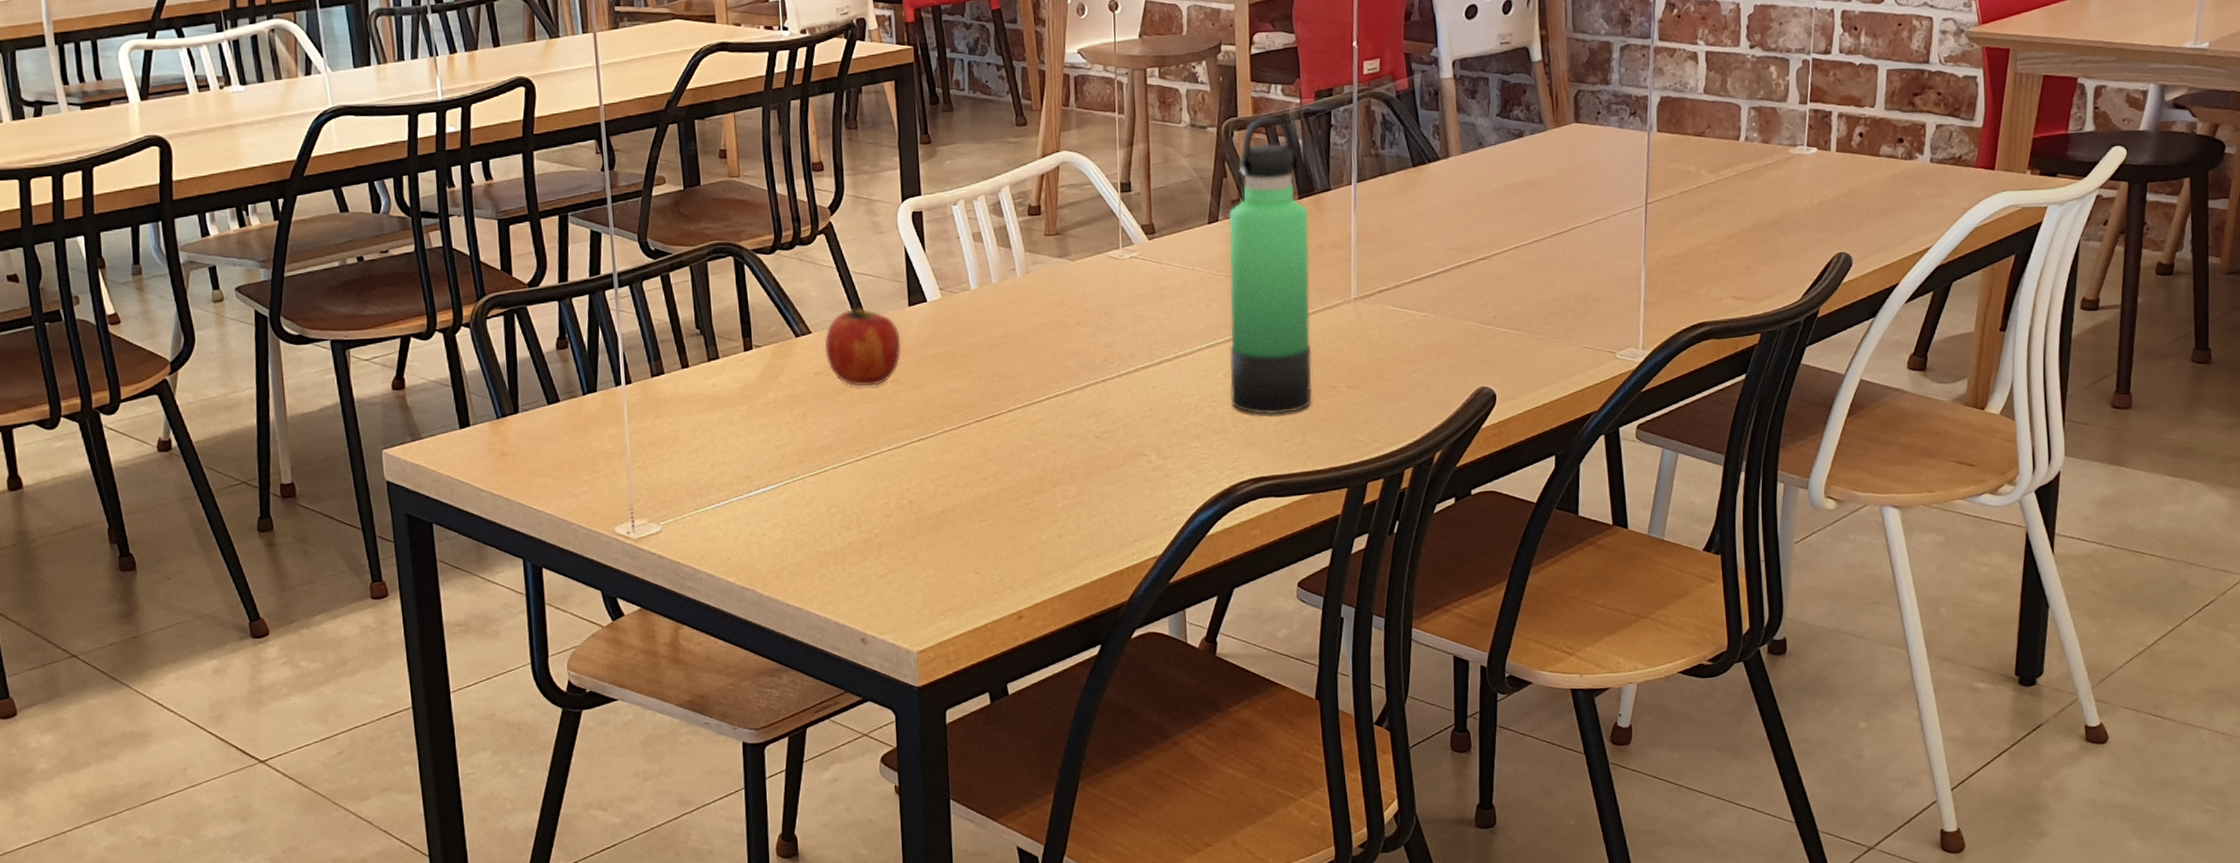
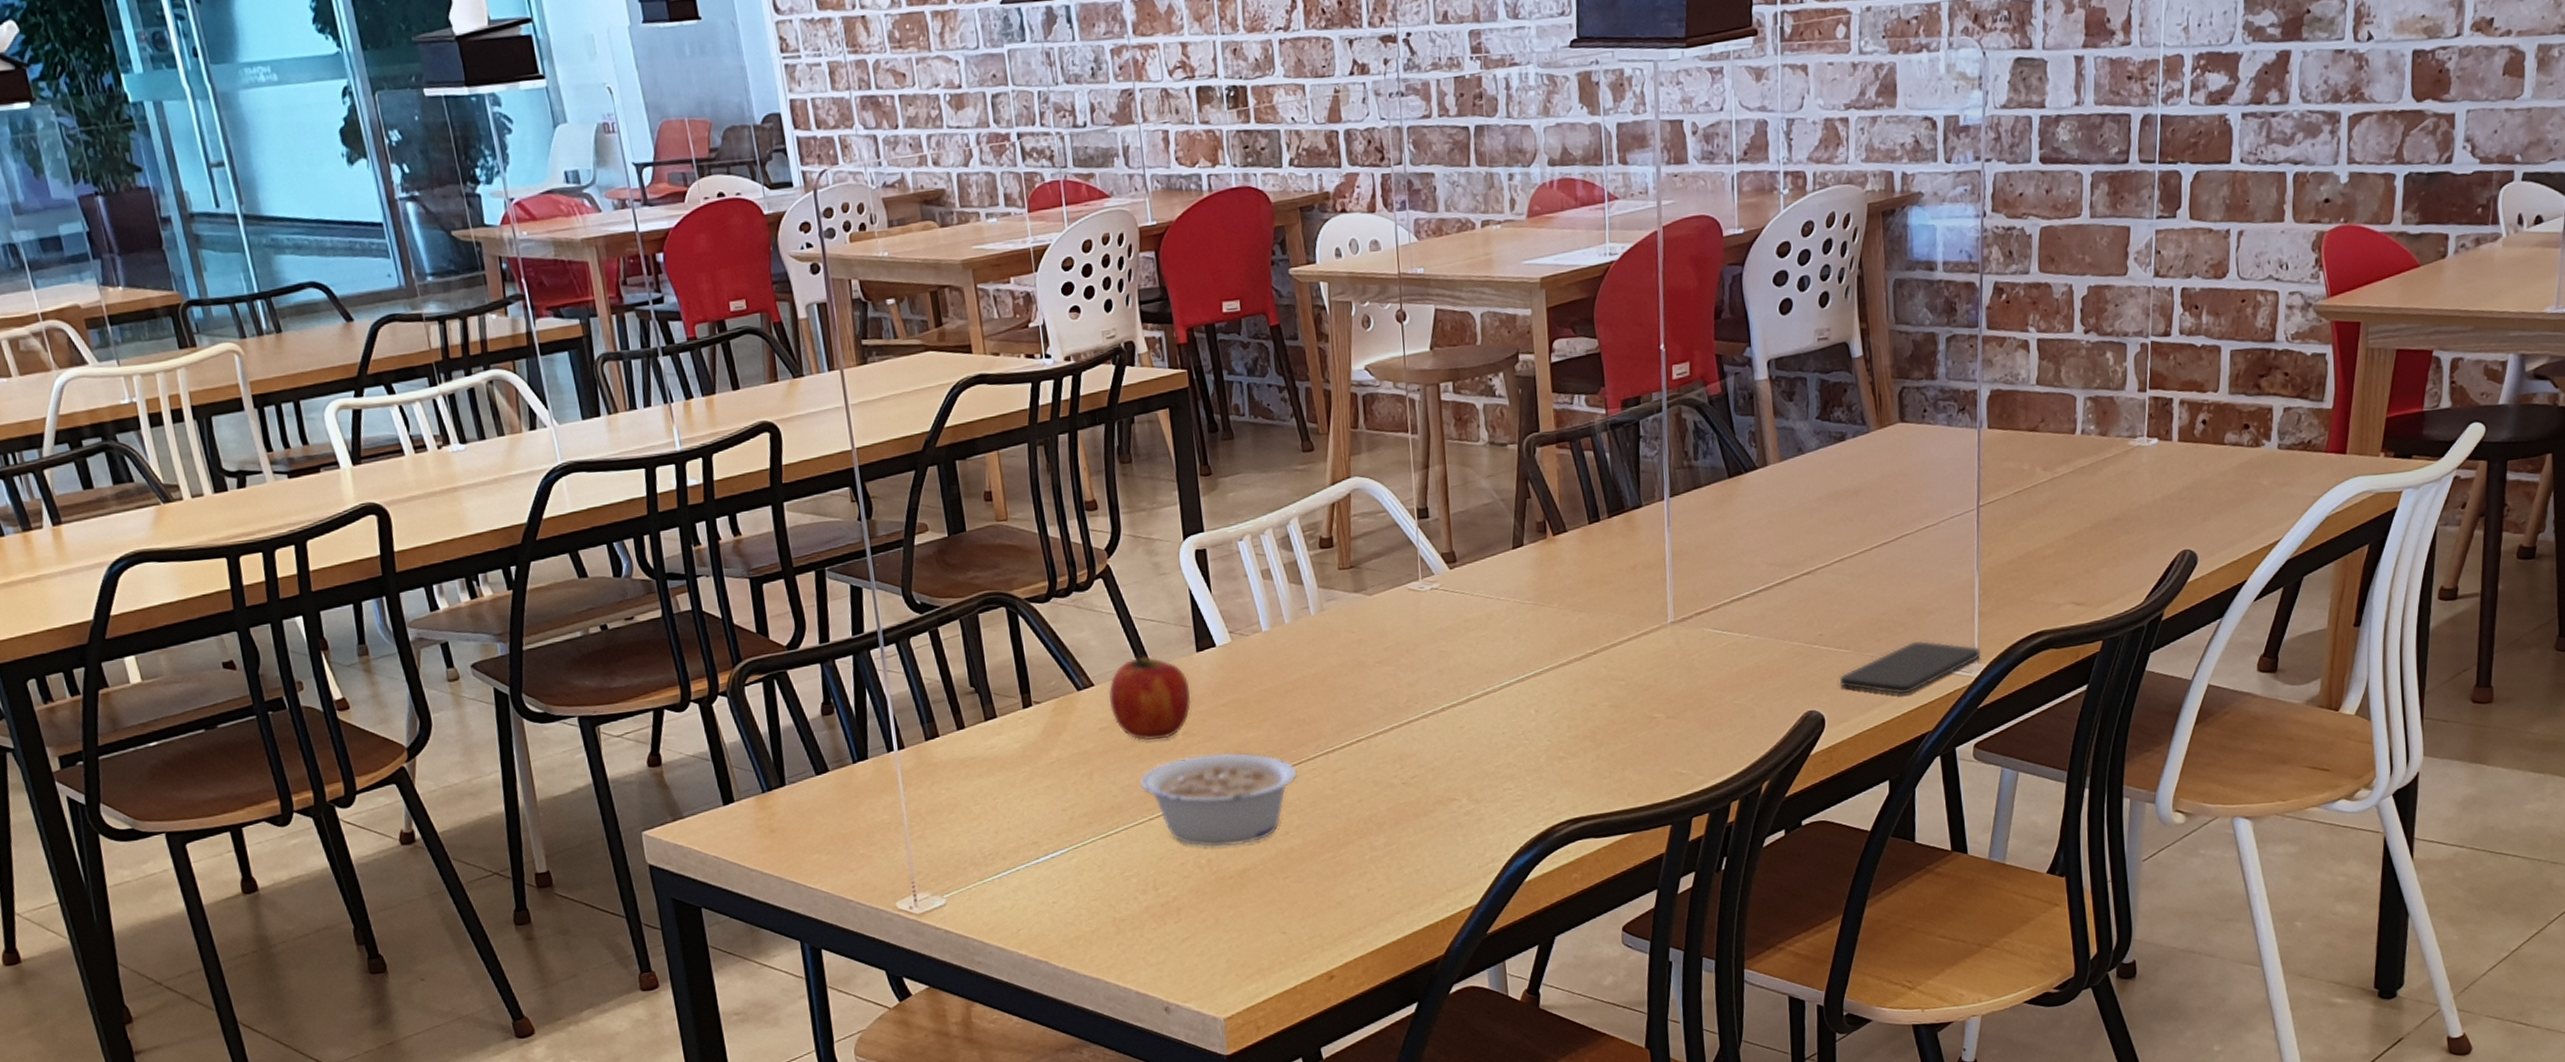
legume: none [849,401,997,489] -> present [1139,753,1297,848]
thermos bottle: present [1228,116,1312,415] -> none [1534,429,1630,751]
smartphone: none [1510,326,1646,376] -> present [1839,640,1982,695]

